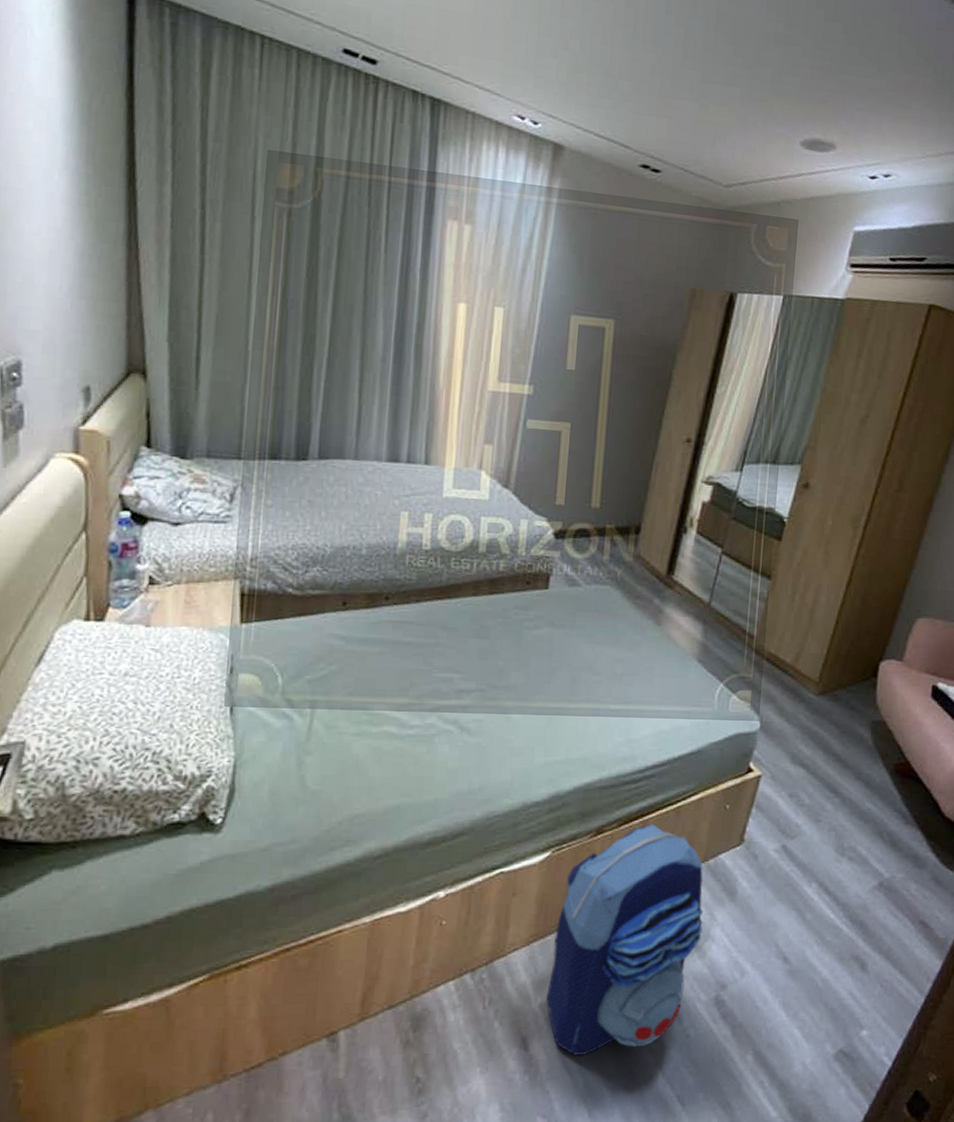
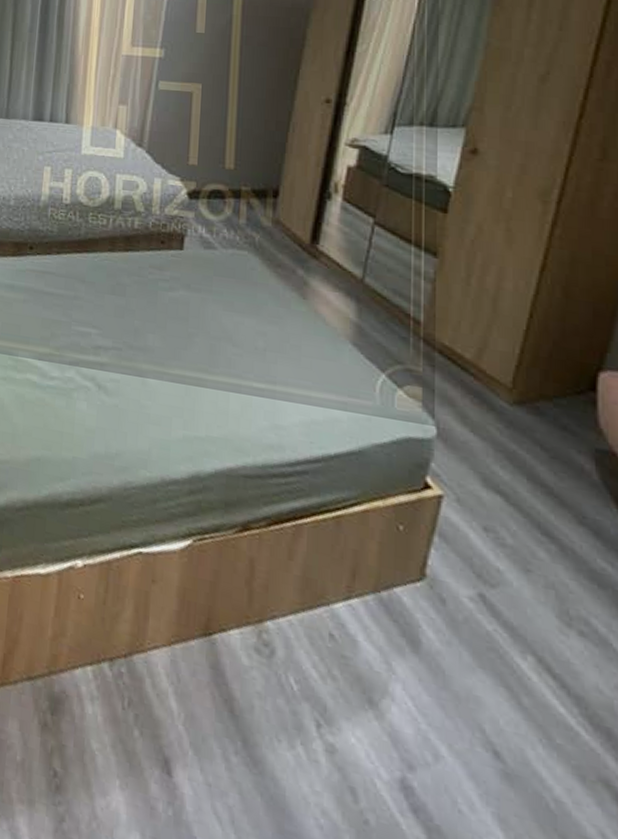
backpack: present [546,824,704,1056] -> none [190,531,378,818]

